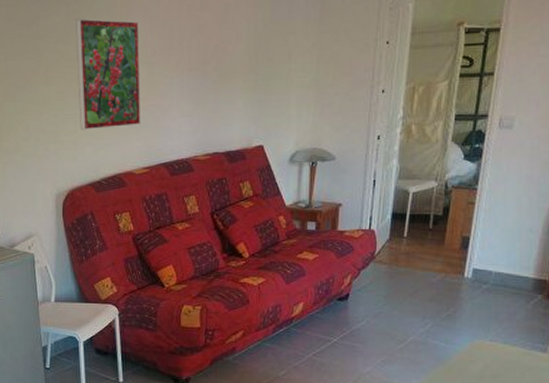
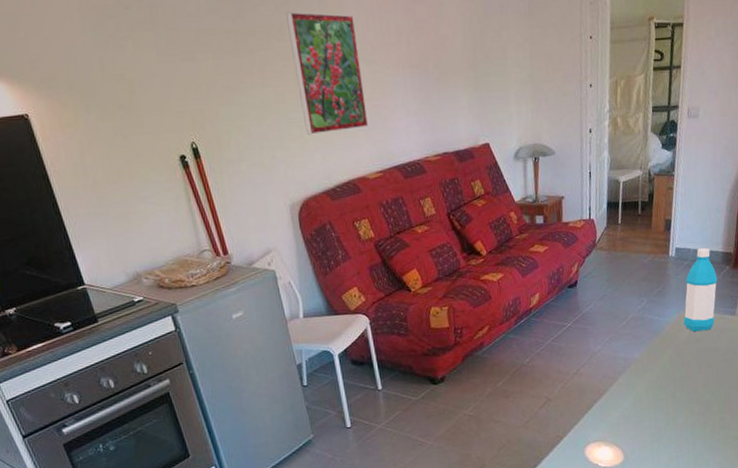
water bottle: none [477,271,525,366] -> present [683,247,718,332]

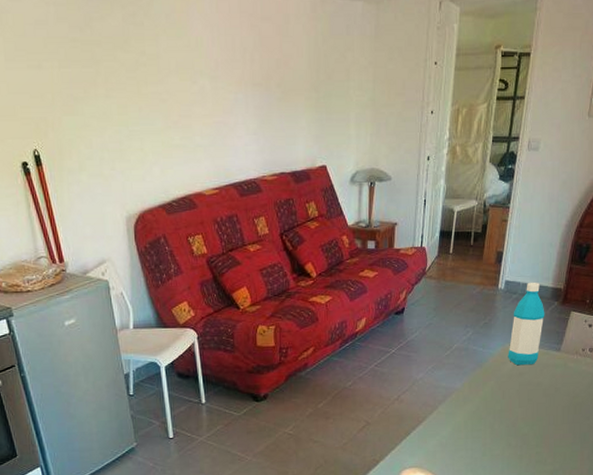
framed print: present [286,11,369,135] -> none [133,24,208,148]

